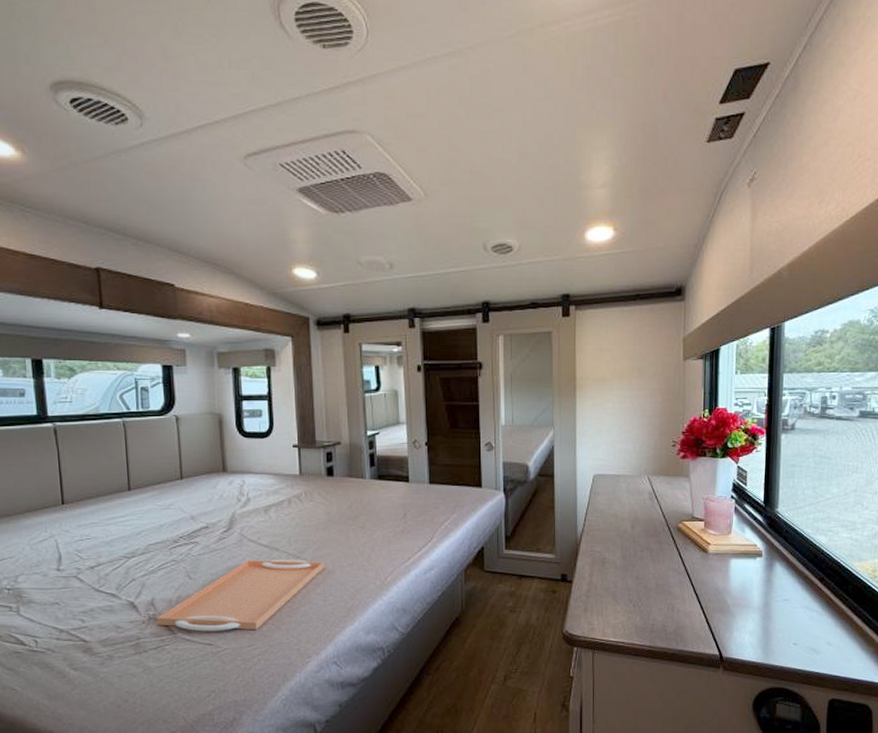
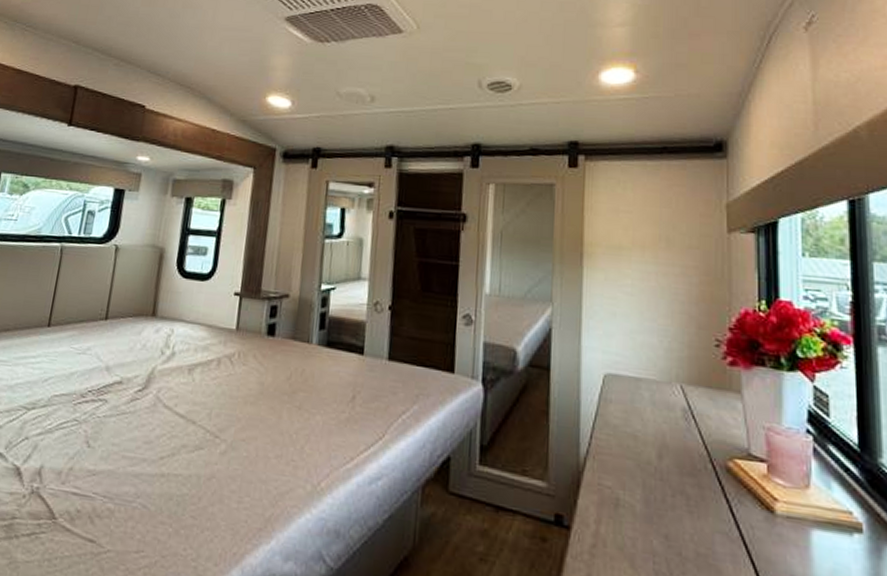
serving tray: present [156,559,325,632] -> none [37,432,247,531]

